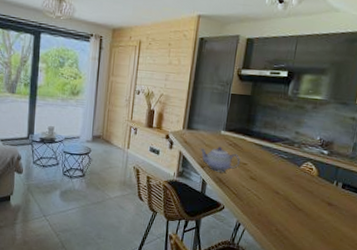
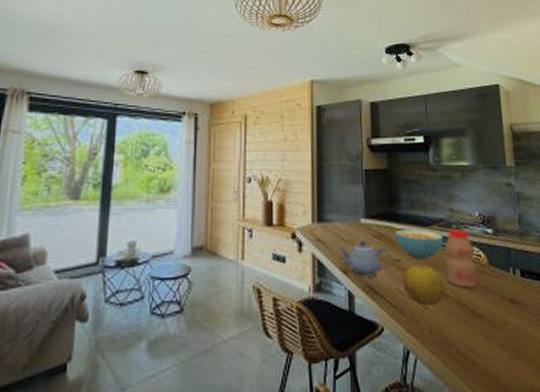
cereal bowl: none [245,142,285,166] -> present [394,228,444,260]
fruit: none [245,168,279,197] -> present [403,265,446,305]
bottle: none [281,147,309,191] -> present [444,230,478,290]

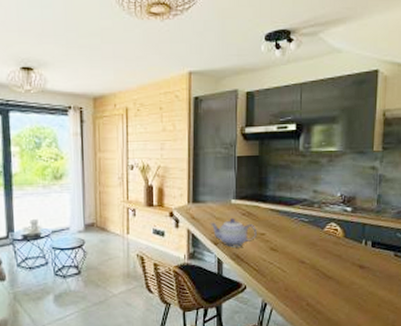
cereal bowl: present [394,228,444,260] -> none [261,208,305,234]
fruit: present [403,265,446,305] -> none [266,237,303,270]
bottle: present [444,230,478,290] -> none [305,208,333,257]

